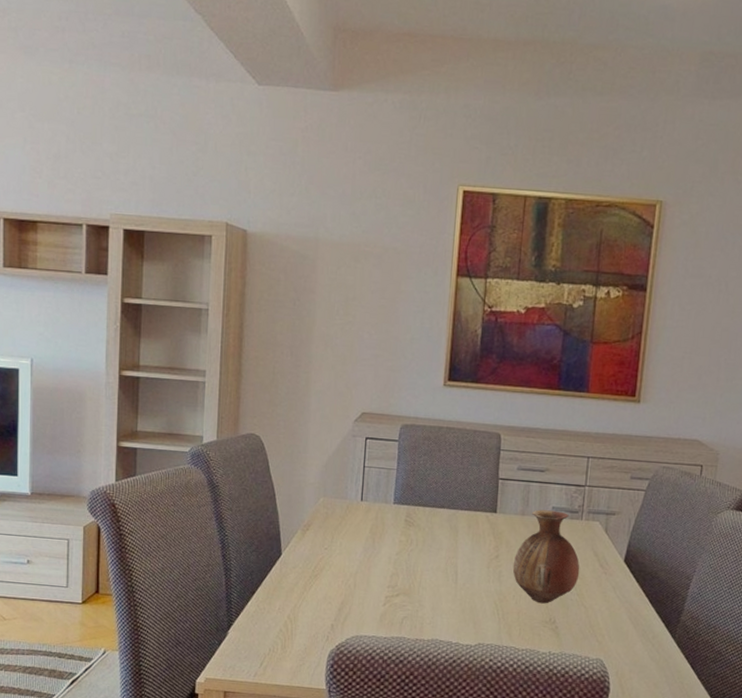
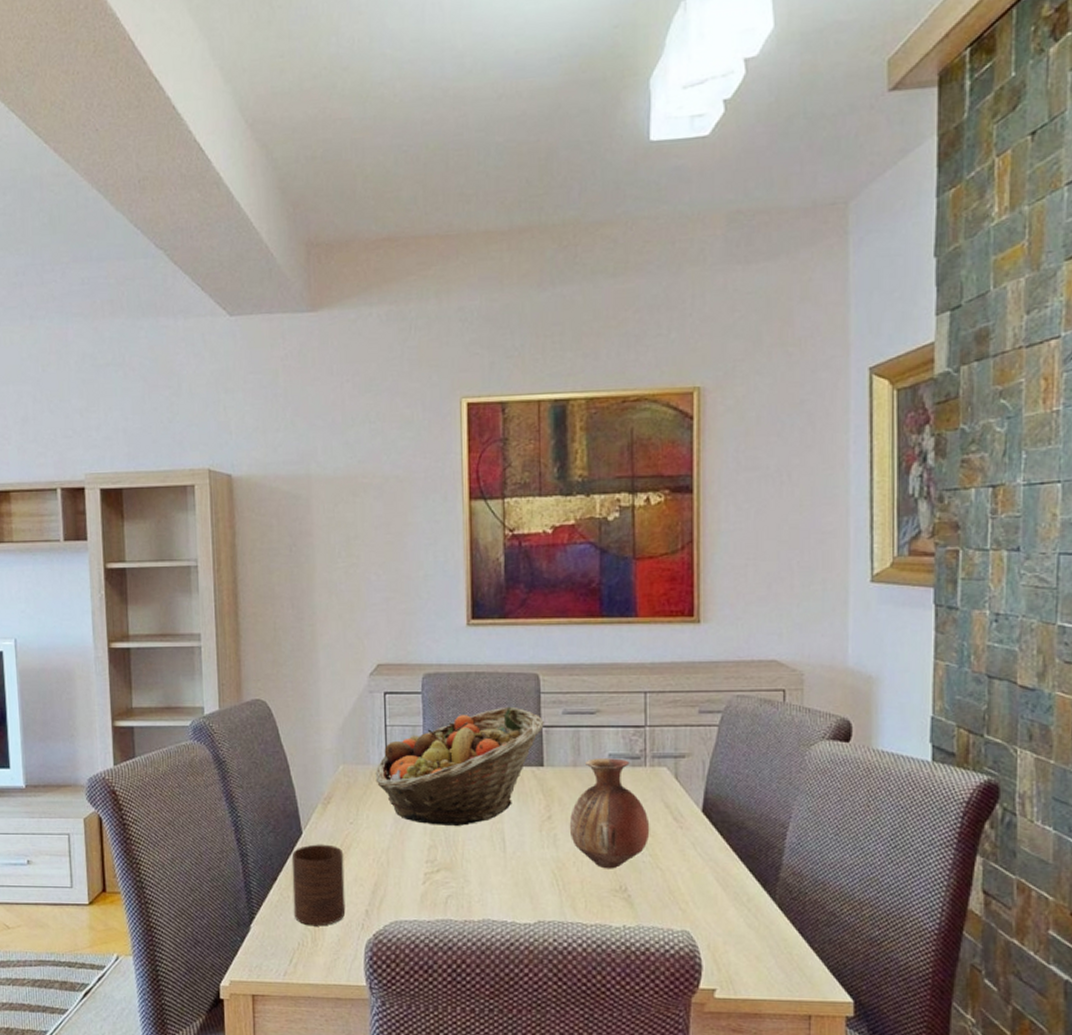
cup: none [267,564,317,636] -> present [291,844,346,926]
fruit basket: none [351,459,501,559] -> present [375,706,544,827]

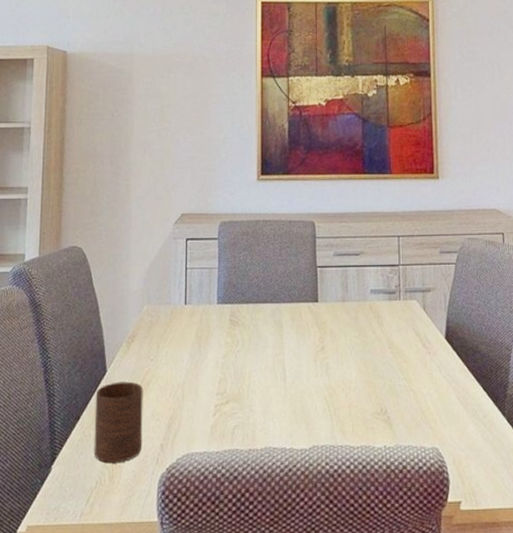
fruit basket: present [375,706,544,827] -> none [175,250,319,360]
vase: present [569,758,650,869] -> none [339,293,405,394]

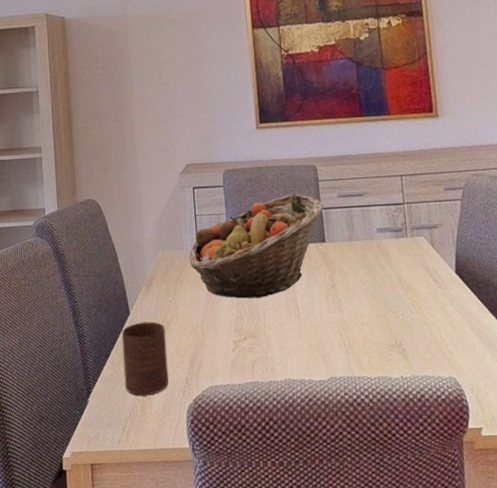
fruit basket: none [175,250,319,360] -> present [188,193,323,299]

